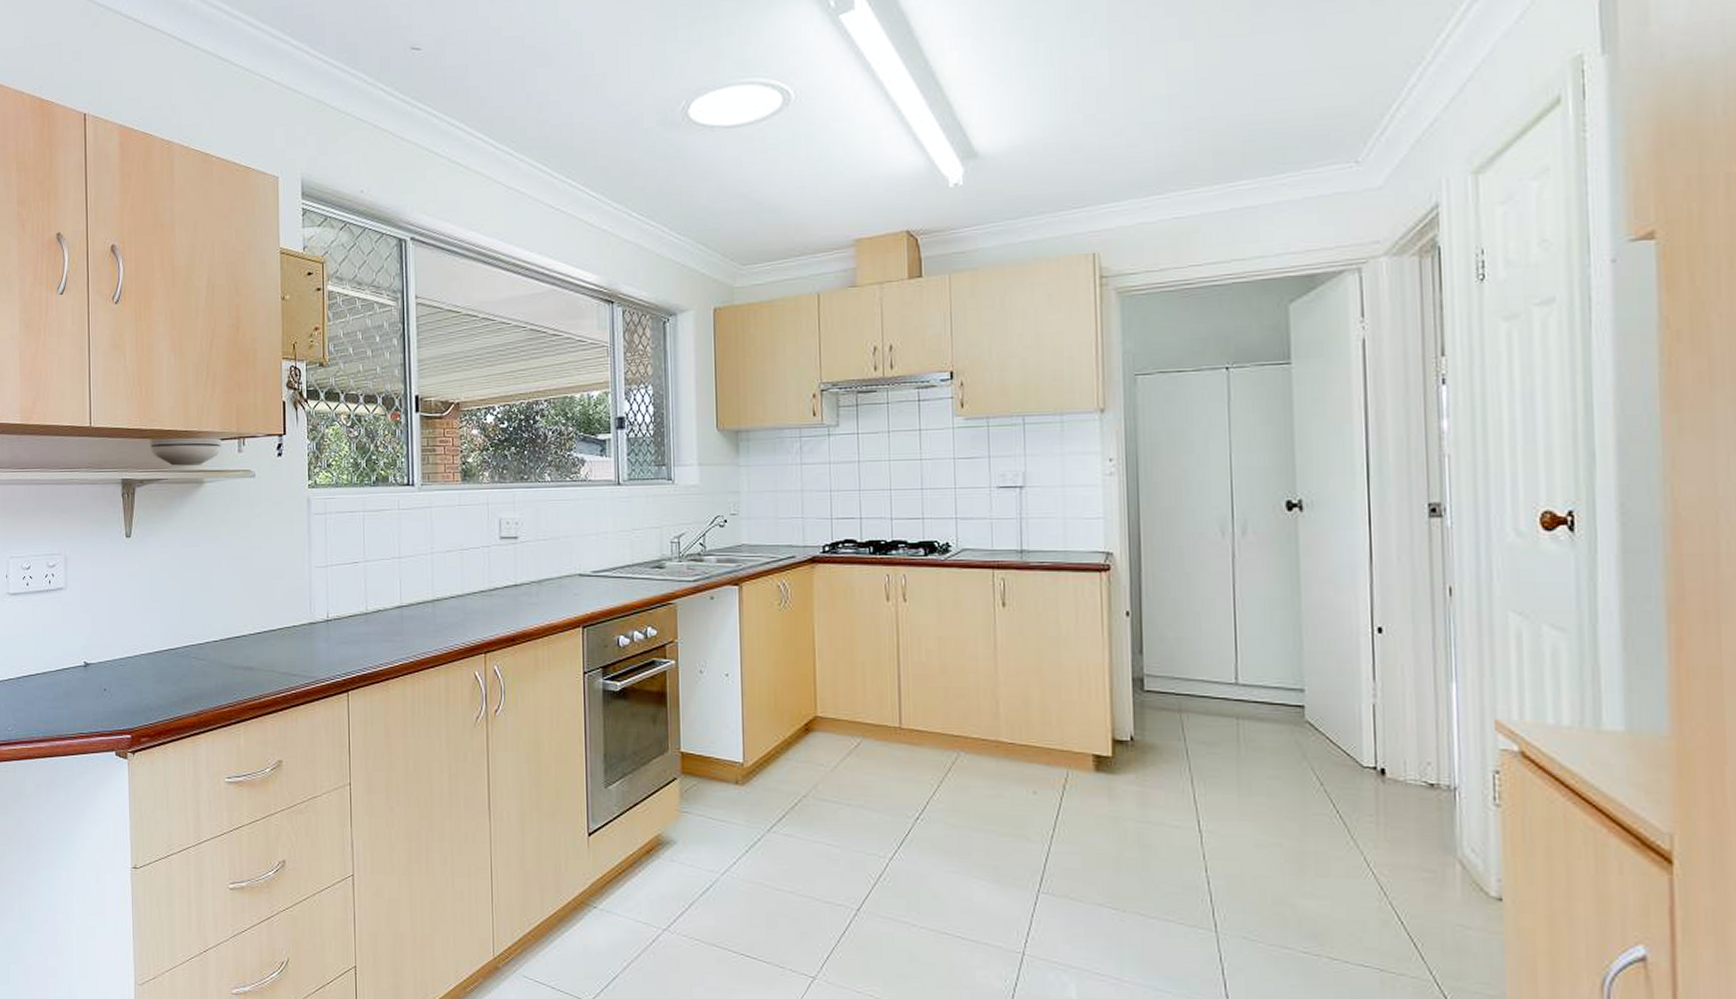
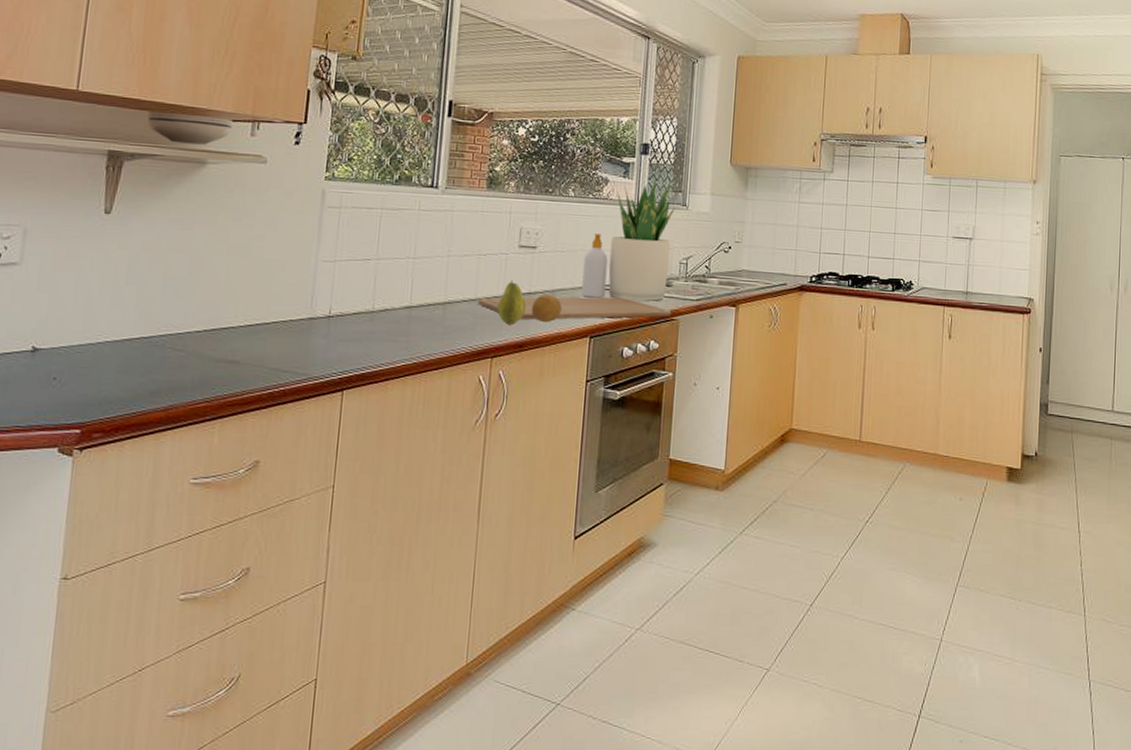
chopping board: none [466,584,668,612] -> present [478,297,672,320]
fruit: none [485,573,514,620] -> present [497,280,527,326]
fruit: none [520,585,550,615] -> present [532,294,562,323]
soap bottle: none [568,518,594,586] -> present [581,234,608,298]
planter: none [594,455,660,585] -> present [608,180,675,301]

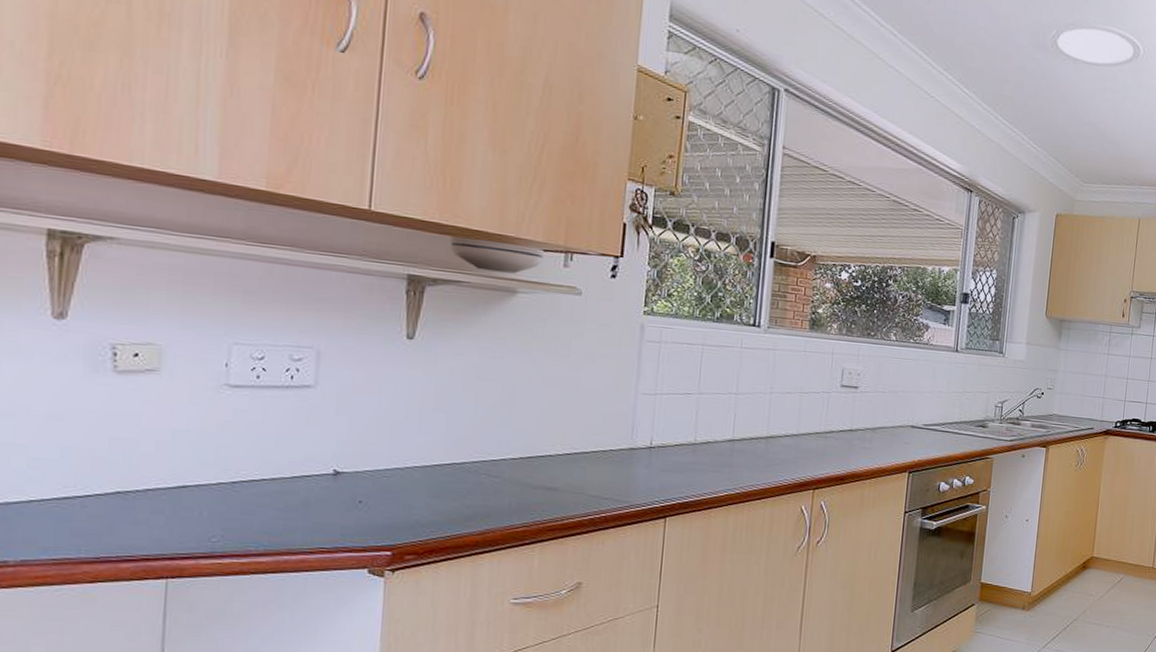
chopping board: present [478,297,672,320] -> none [800,433,987,456]
fruit: present [497,280,527,326] -> none [819,418,848,460]
fruit: present [532,294,562,323] -> none [853,431,882,459]
soap bottle: present [581,234,608,298] -> none [901,376,927,437]
planter: present [608,180,675,301] -> none [927,328,993,441]

